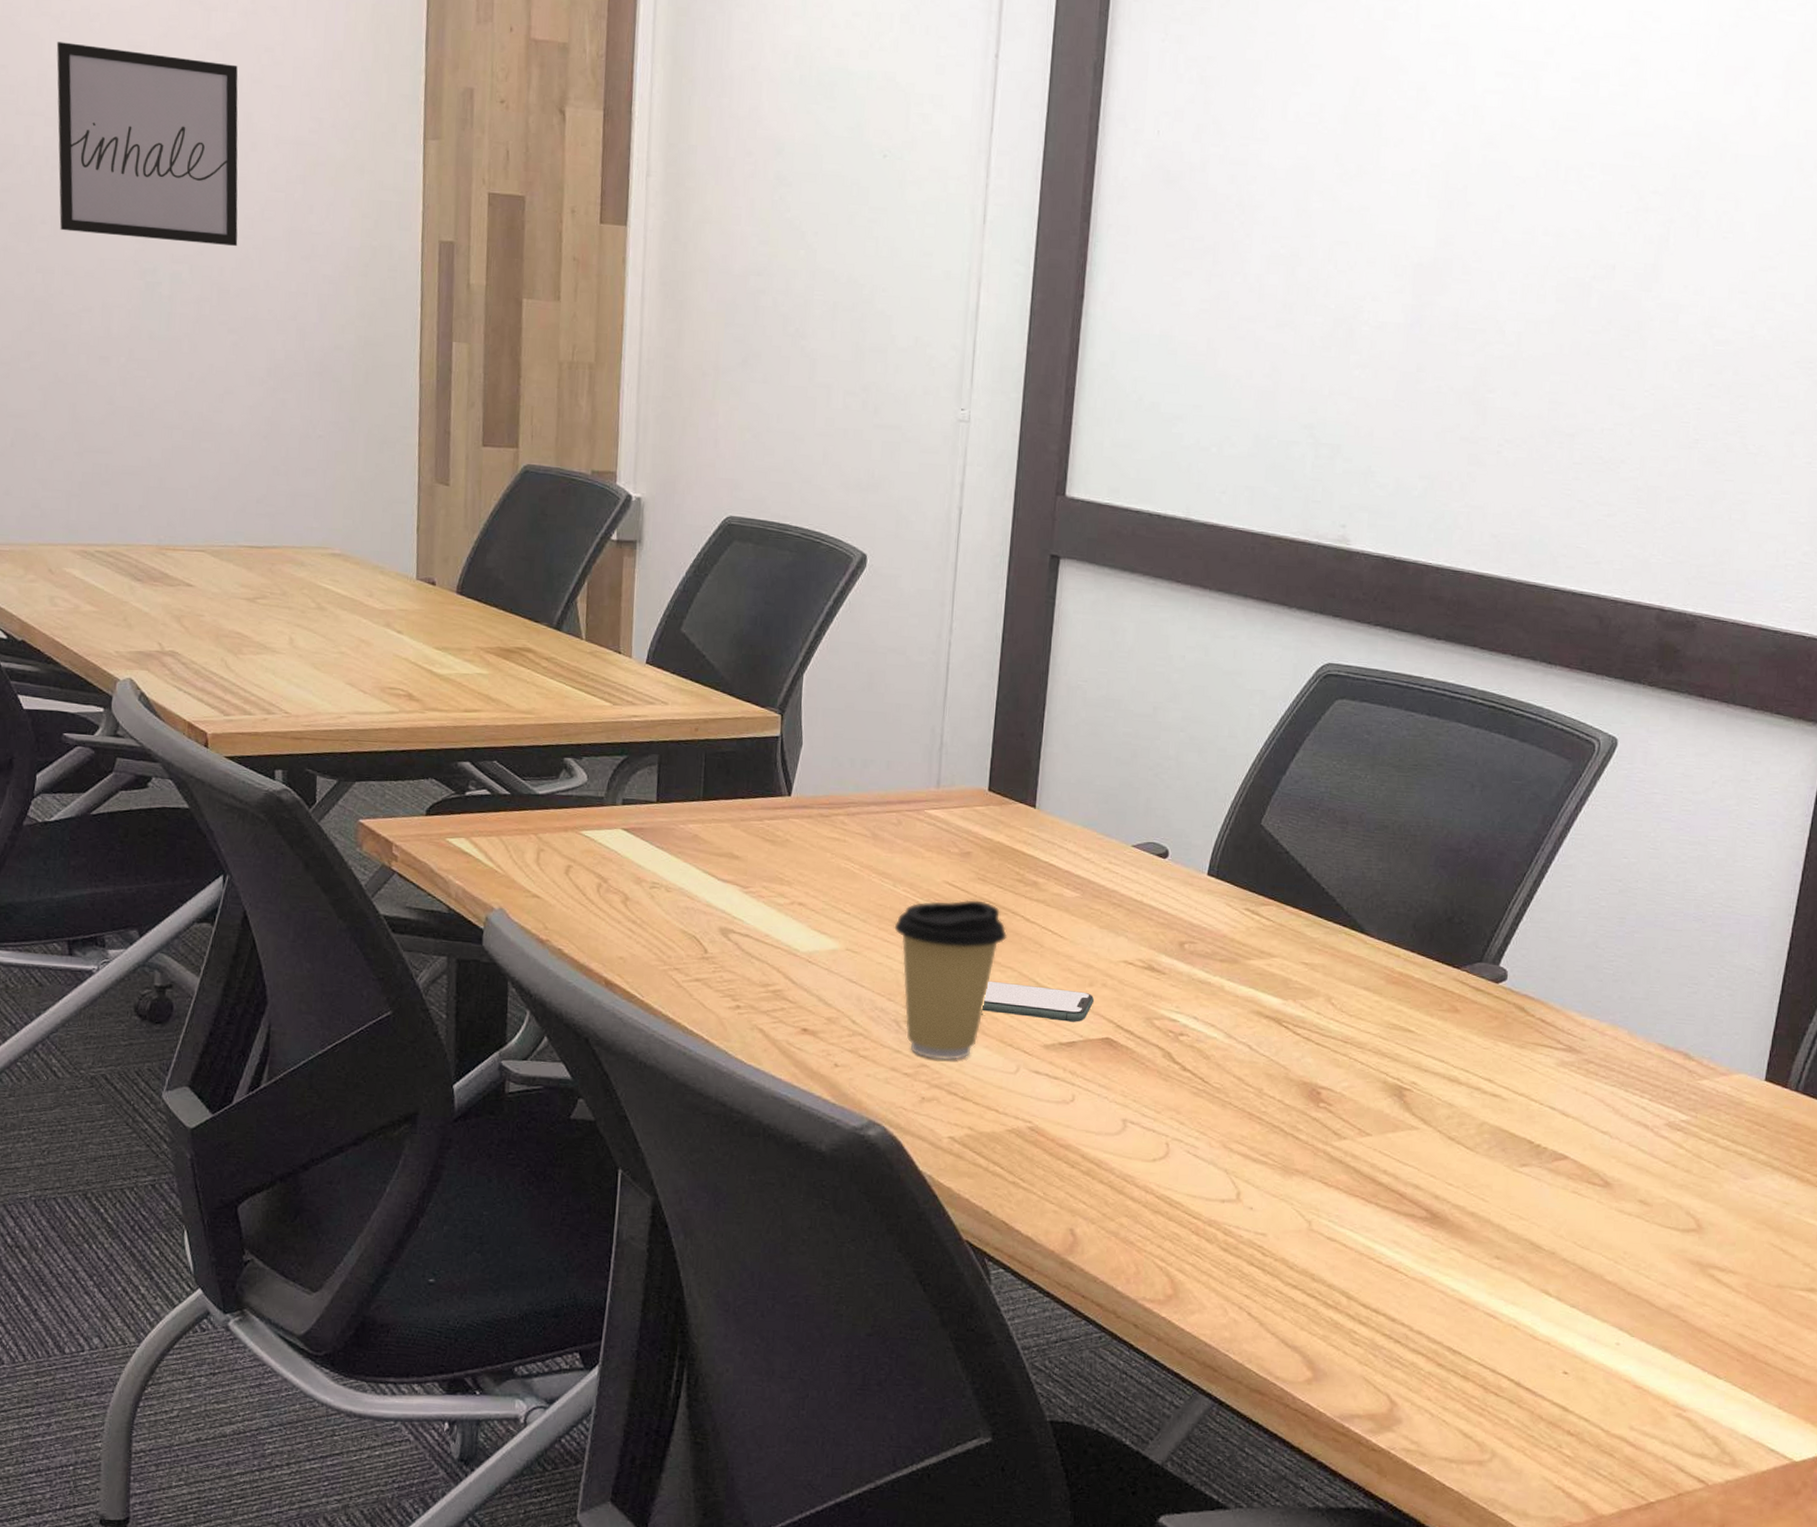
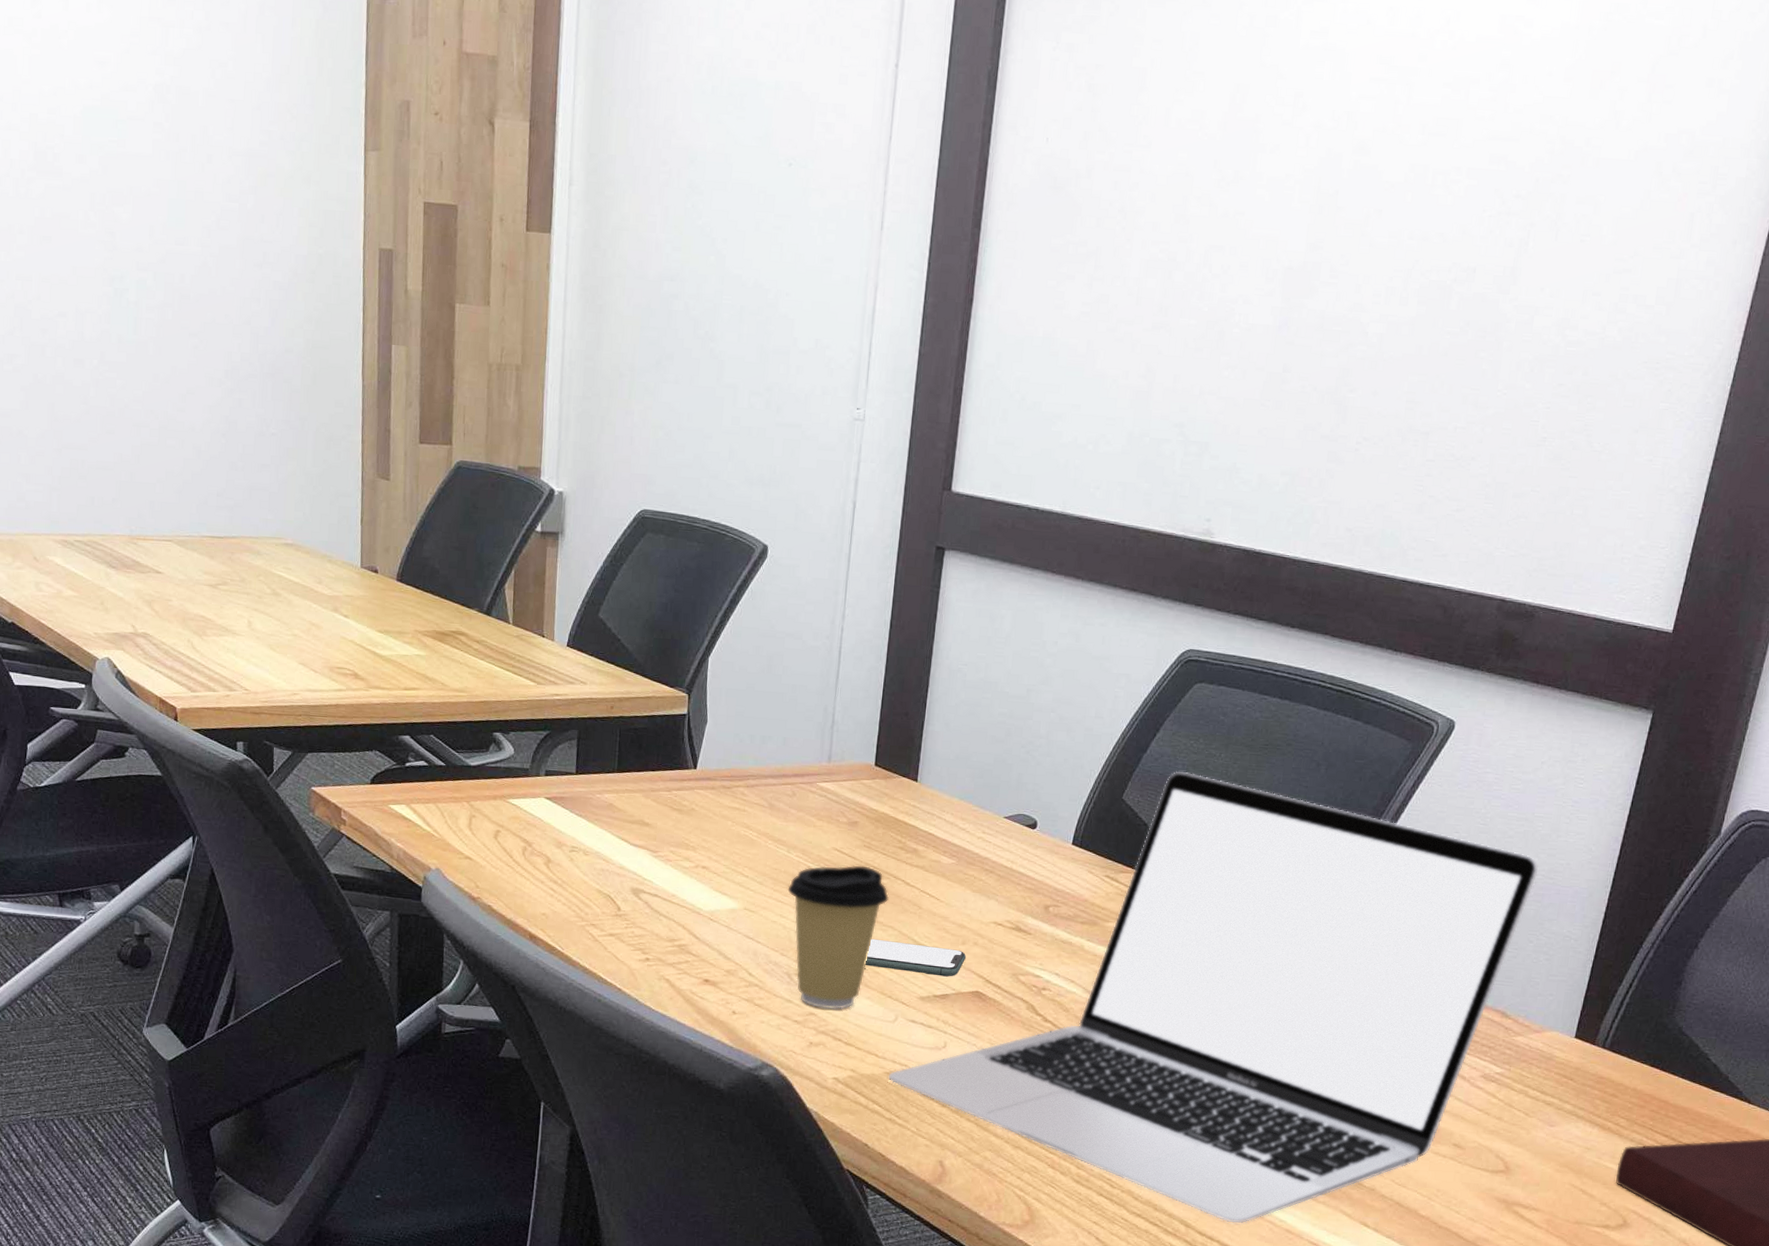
wall art: present [56,42,238,247] -> none [29,58,197,255]
laptop: none [1010,794,1716,1294] -> present [888,770,1539,1224]

